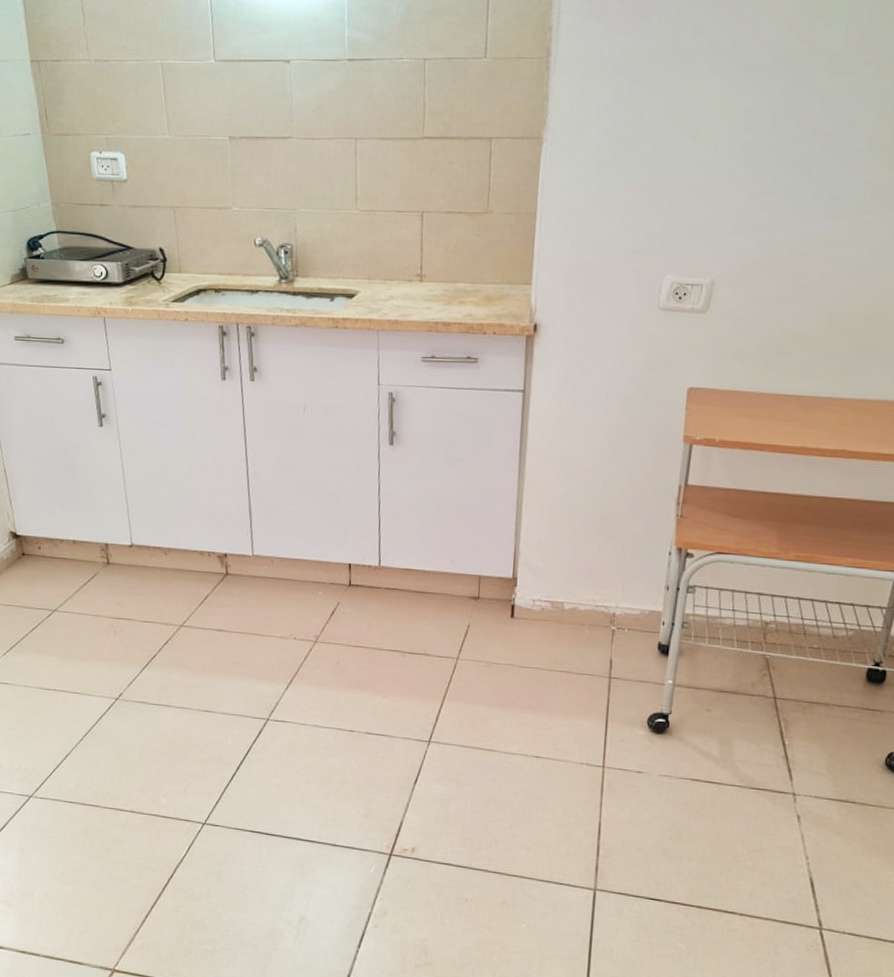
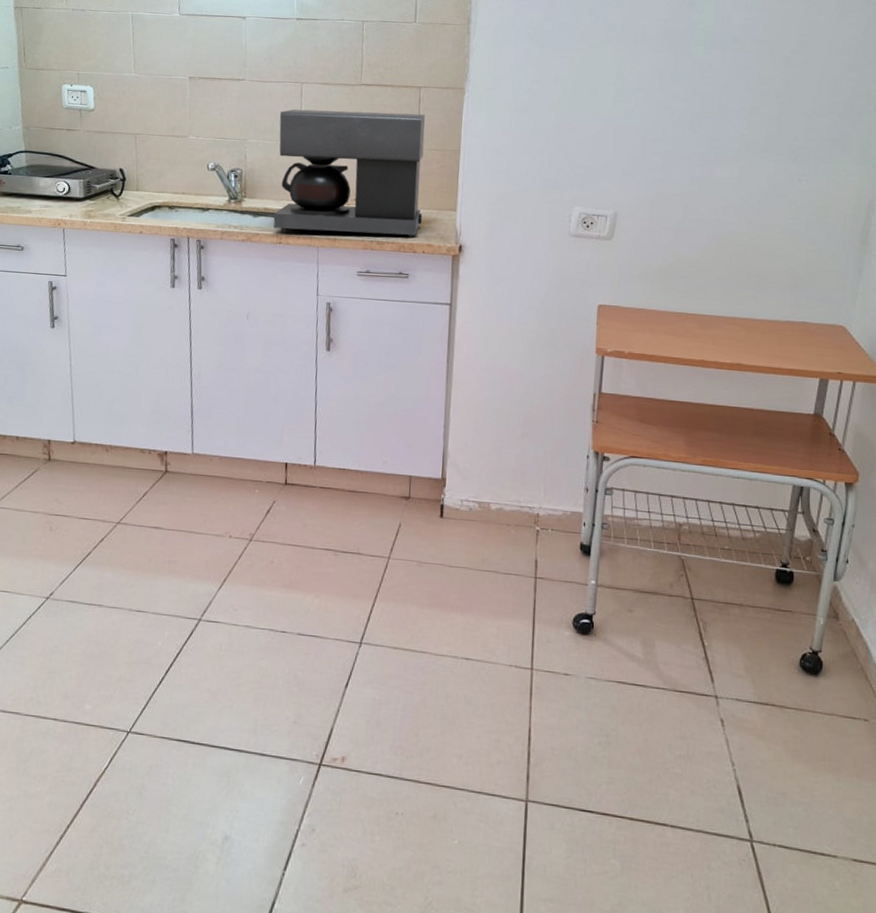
coffee maker: none [328,170,497,318] -> present [273,109,425,239]

